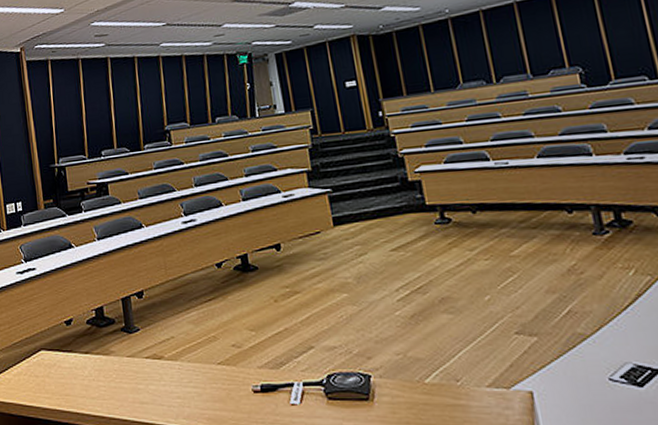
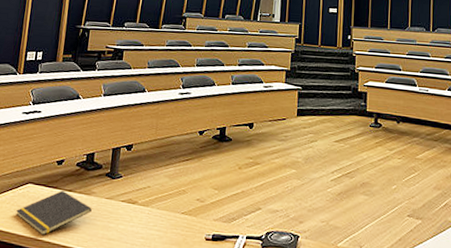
notepad: none [35,353,115,407] -> present [16,190,92,236]

